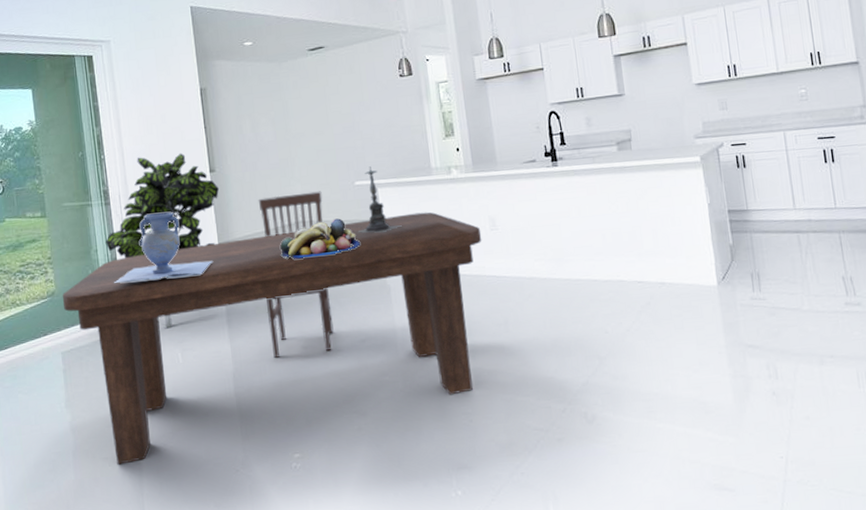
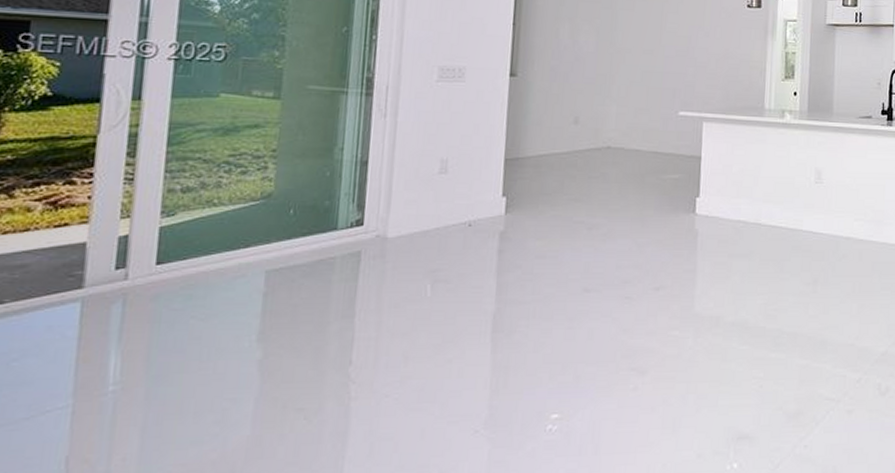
dining table: present [62,212,482,465] -> none [281,154,805,418]
indoor plant: present [106,152,220,329] -> none [357,45,518,254]
vase: present [113,212,213,283] -> none [357,114,493,195]
dining chair: present [258,191,334,358] -> none [548,114,639,300]
fruit bowl: present [280,218,360,259] -> none [577,149,673,189]
candle holder: present [356,166,402,234] -> none [670,97,722,172]

